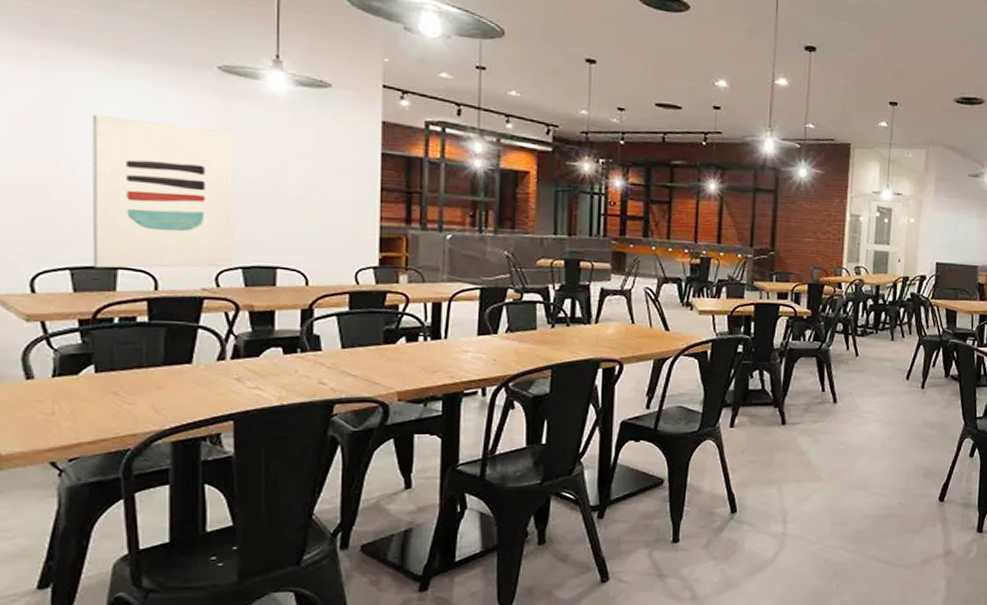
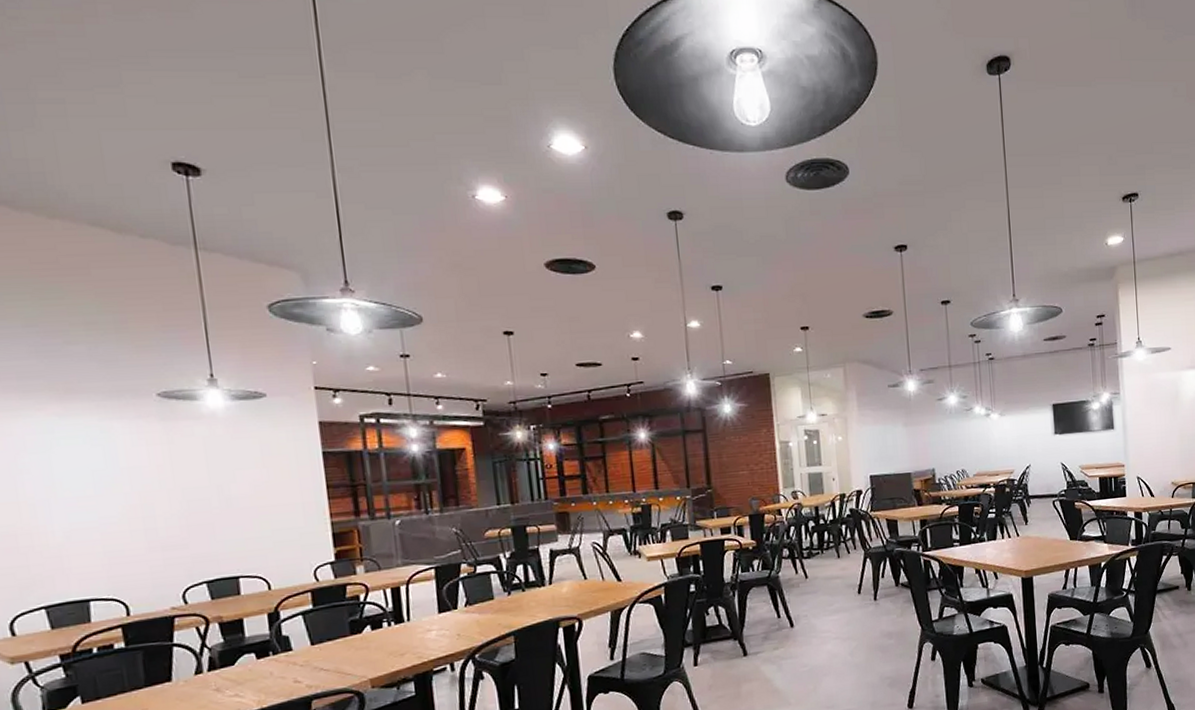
wall art: present [92,114,233,269] -> none [46,454,198,604]

